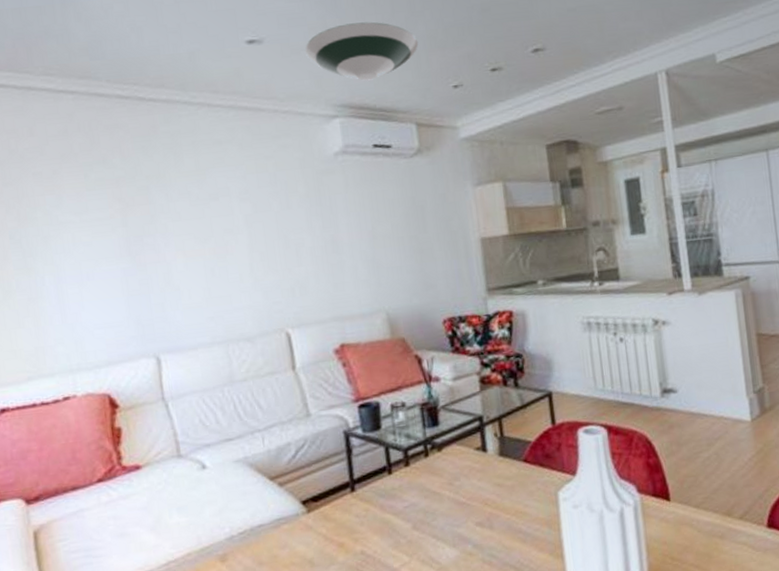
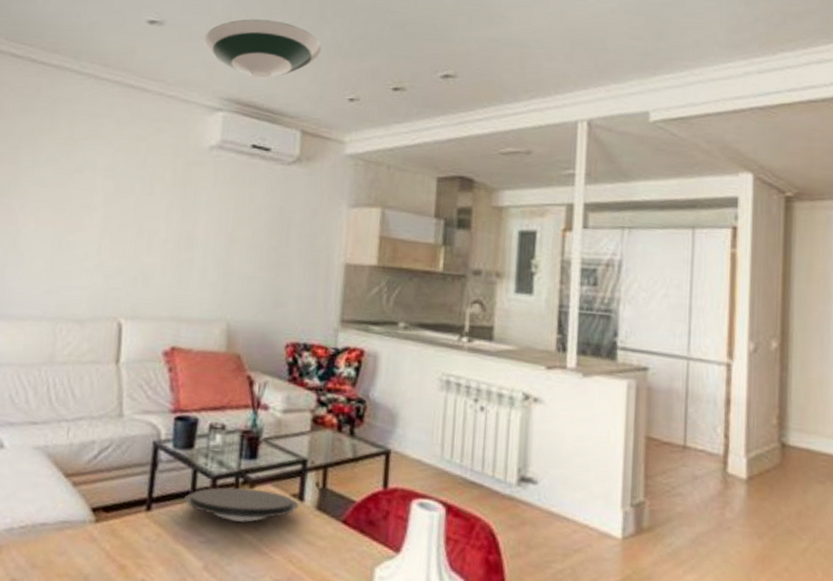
plate: none [382,449,483,483] -> present [184,487,298,523]

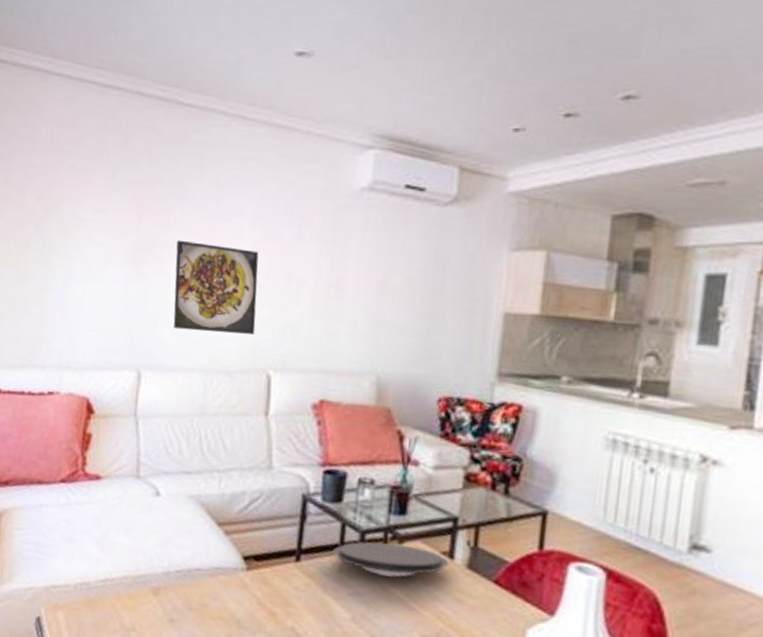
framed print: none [22,190,111,283] -> present [173,240,259,334]
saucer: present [204,19,322,79] -> none [355,43,485,111]

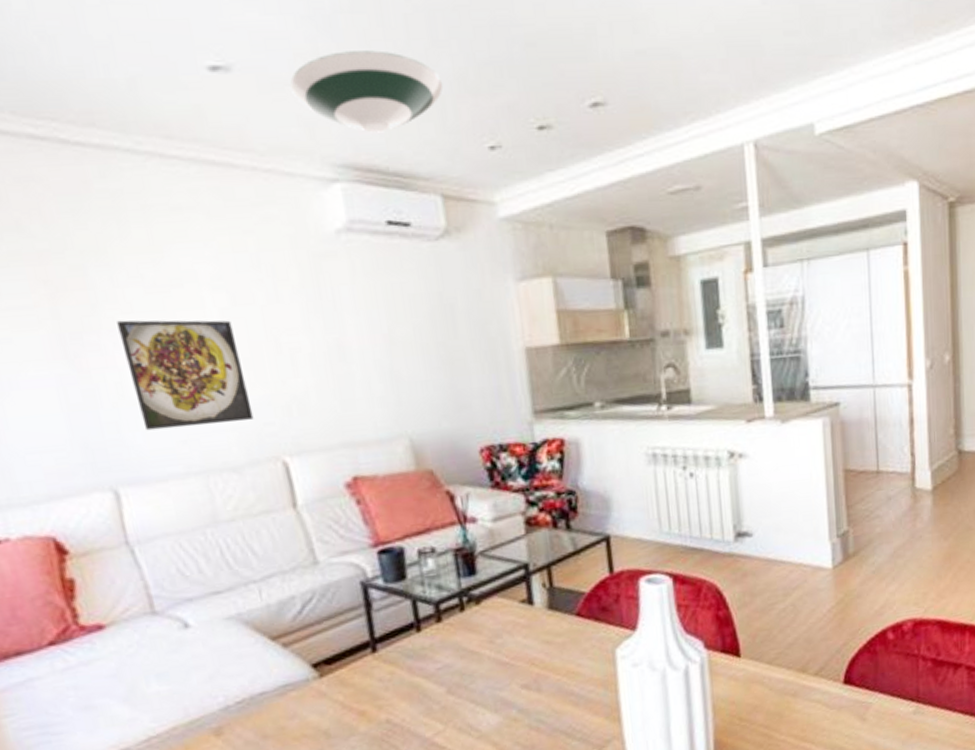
plate: present [332,542,448,578] -> none [409,602,530,642]
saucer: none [355,43,485,111] -> present [290,50,444,133]

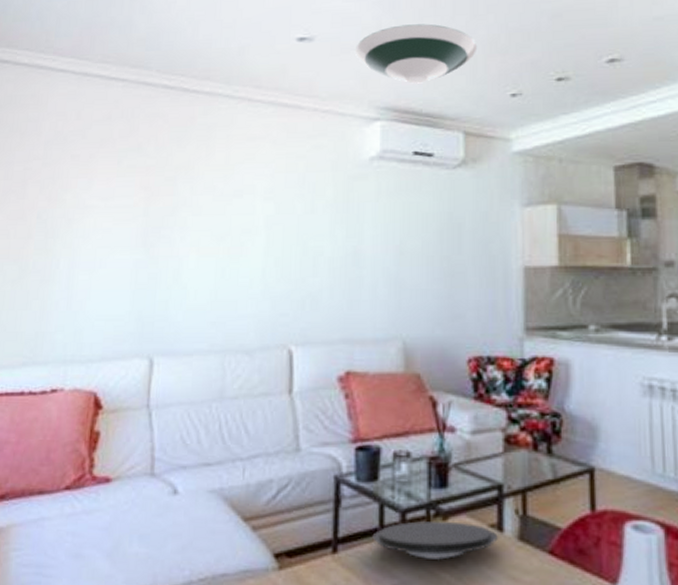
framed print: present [117,320,254,431] -> none [186,220,273,311]
plate: none [409,602,530,642] -> present [372,521,498,560]

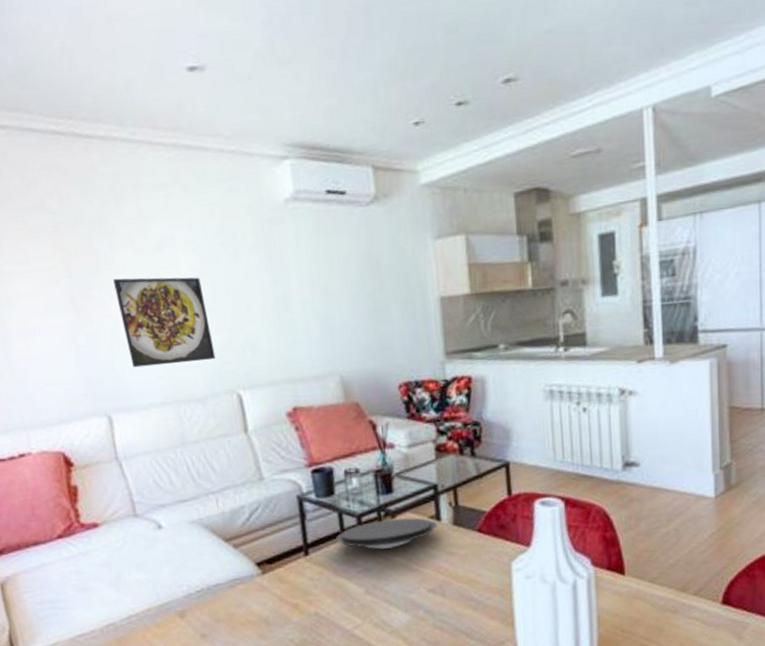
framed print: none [186,220,273,311] -> present [113,277,216,368]
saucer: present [356,23,478,84] -> none [251,45,377,116]

